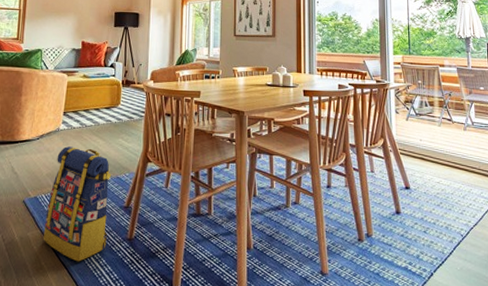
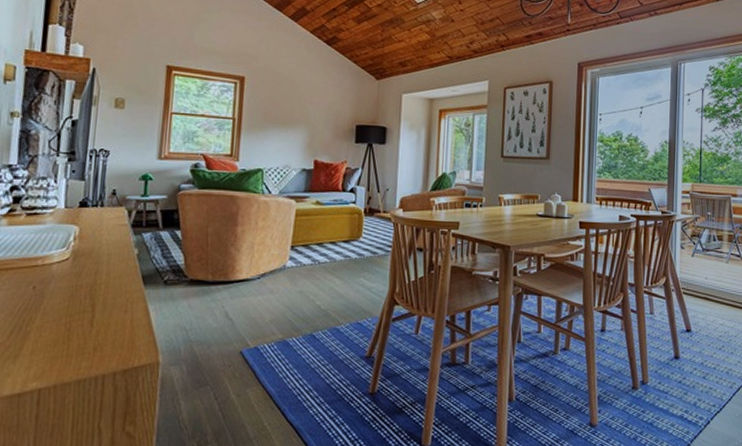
backpack: present [43,146,112,262] -> none [265,287,351,421]

